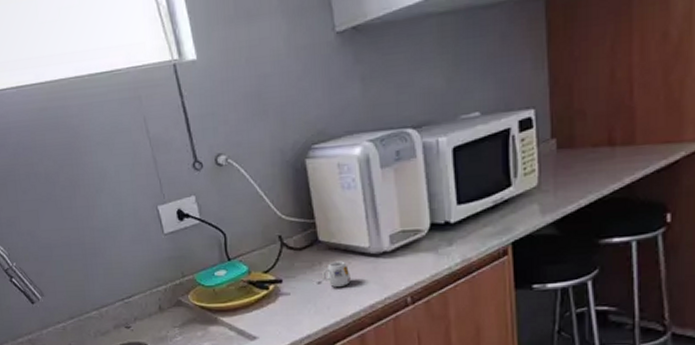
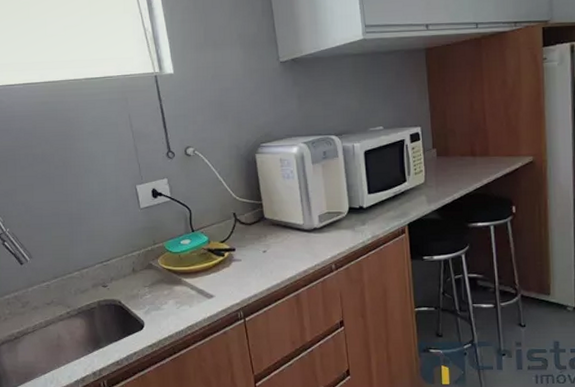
mug: present [322,261,351,287] -> none [267,234,289,255]

